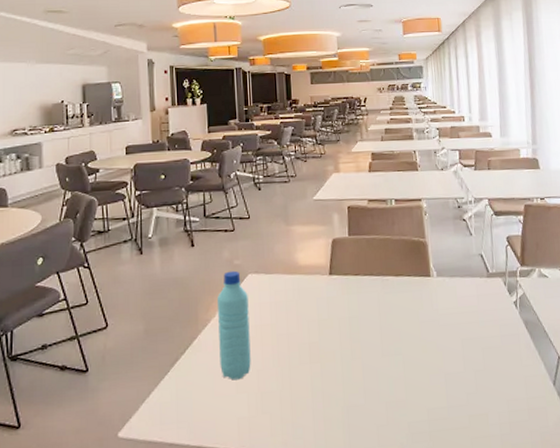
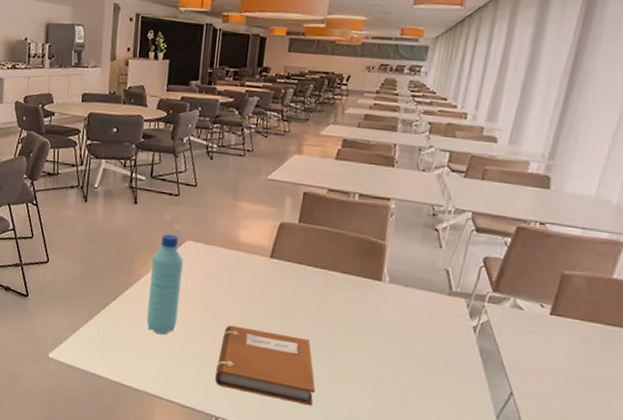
notebook: none [298,349,397,422] -> present [215,325,316,406]

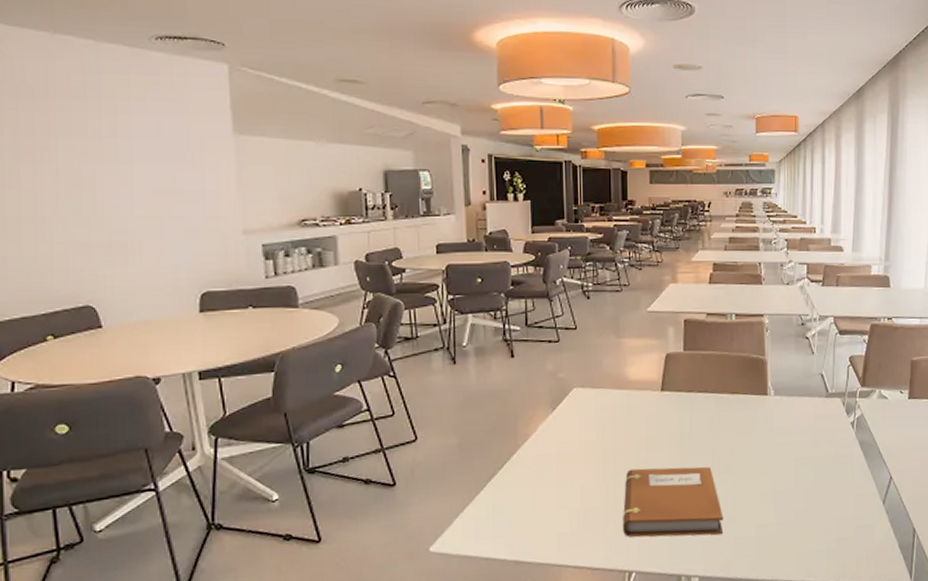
water bottle: present [146,233,184,335] -> none [539,384,574,496]

